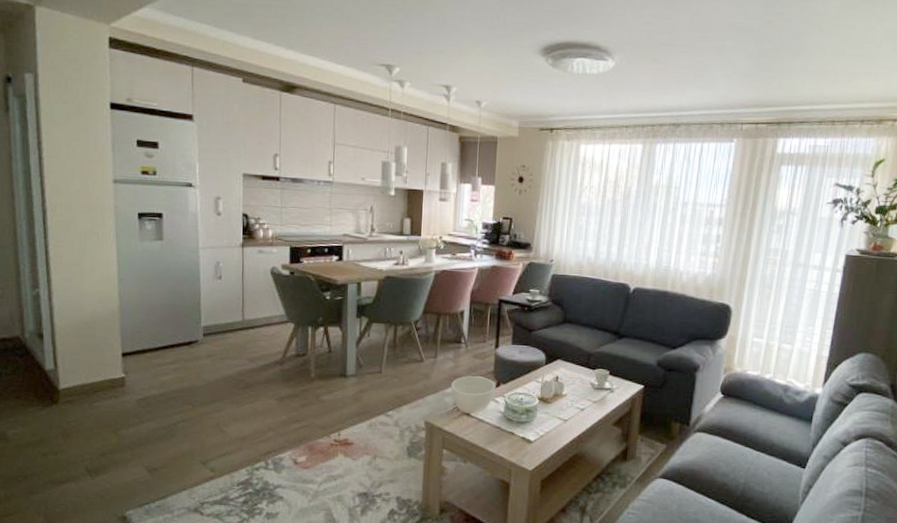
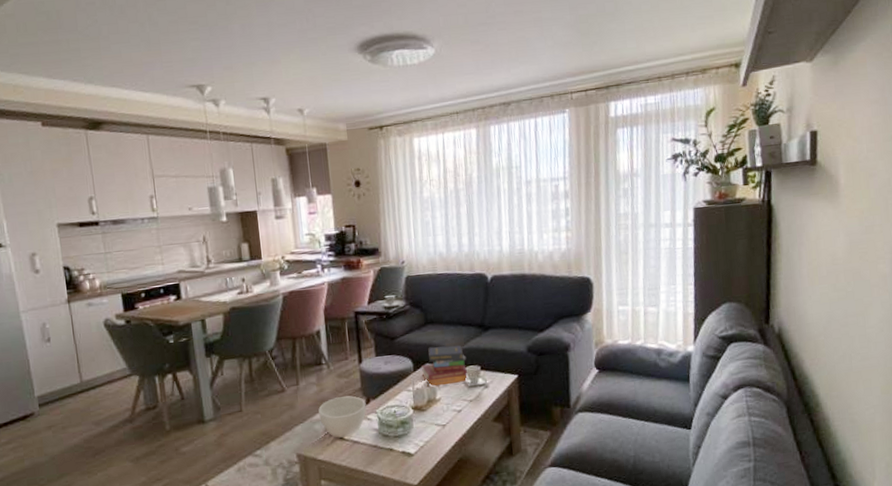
books: none [553,344,598,383] -> present [422,345,470,386]

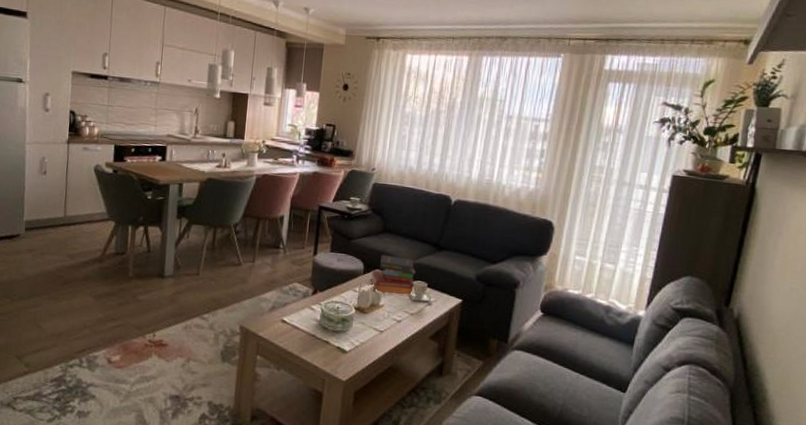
bowl: present [318,396,367,438] -> none [267,282,313,321]

